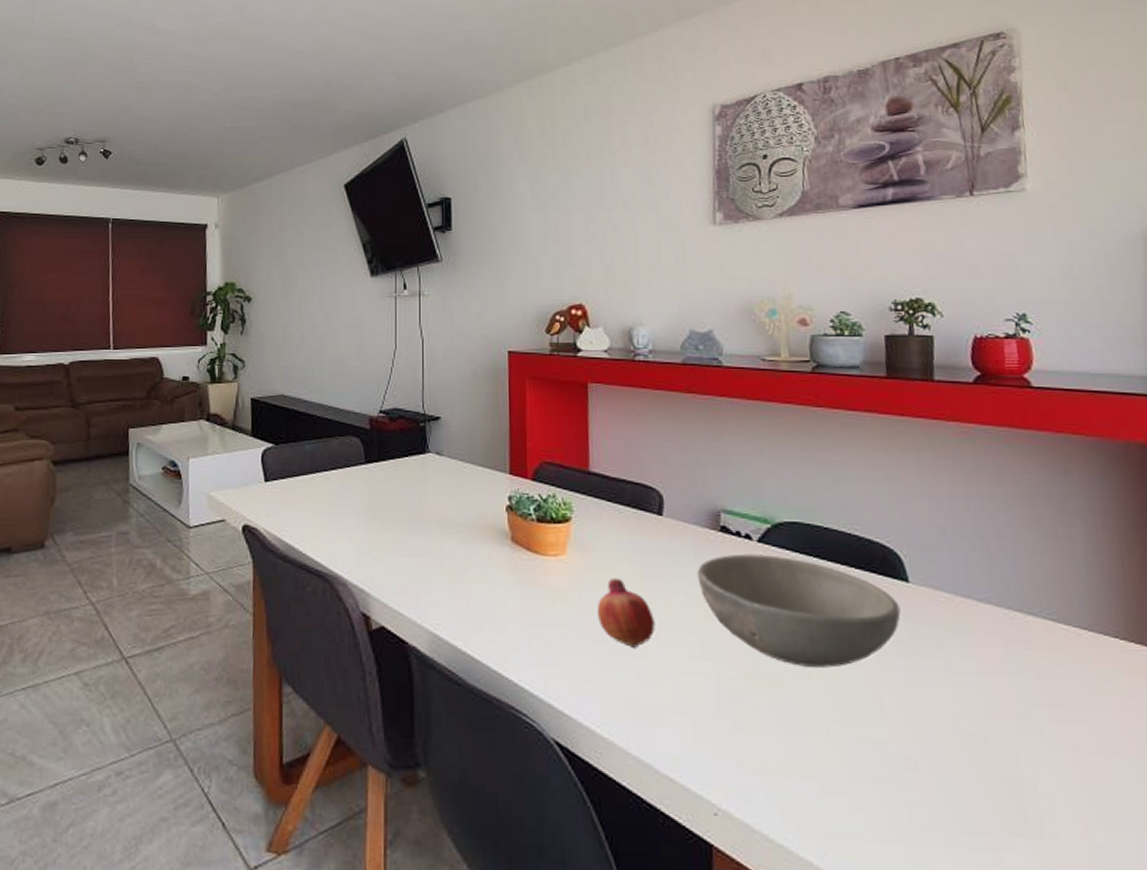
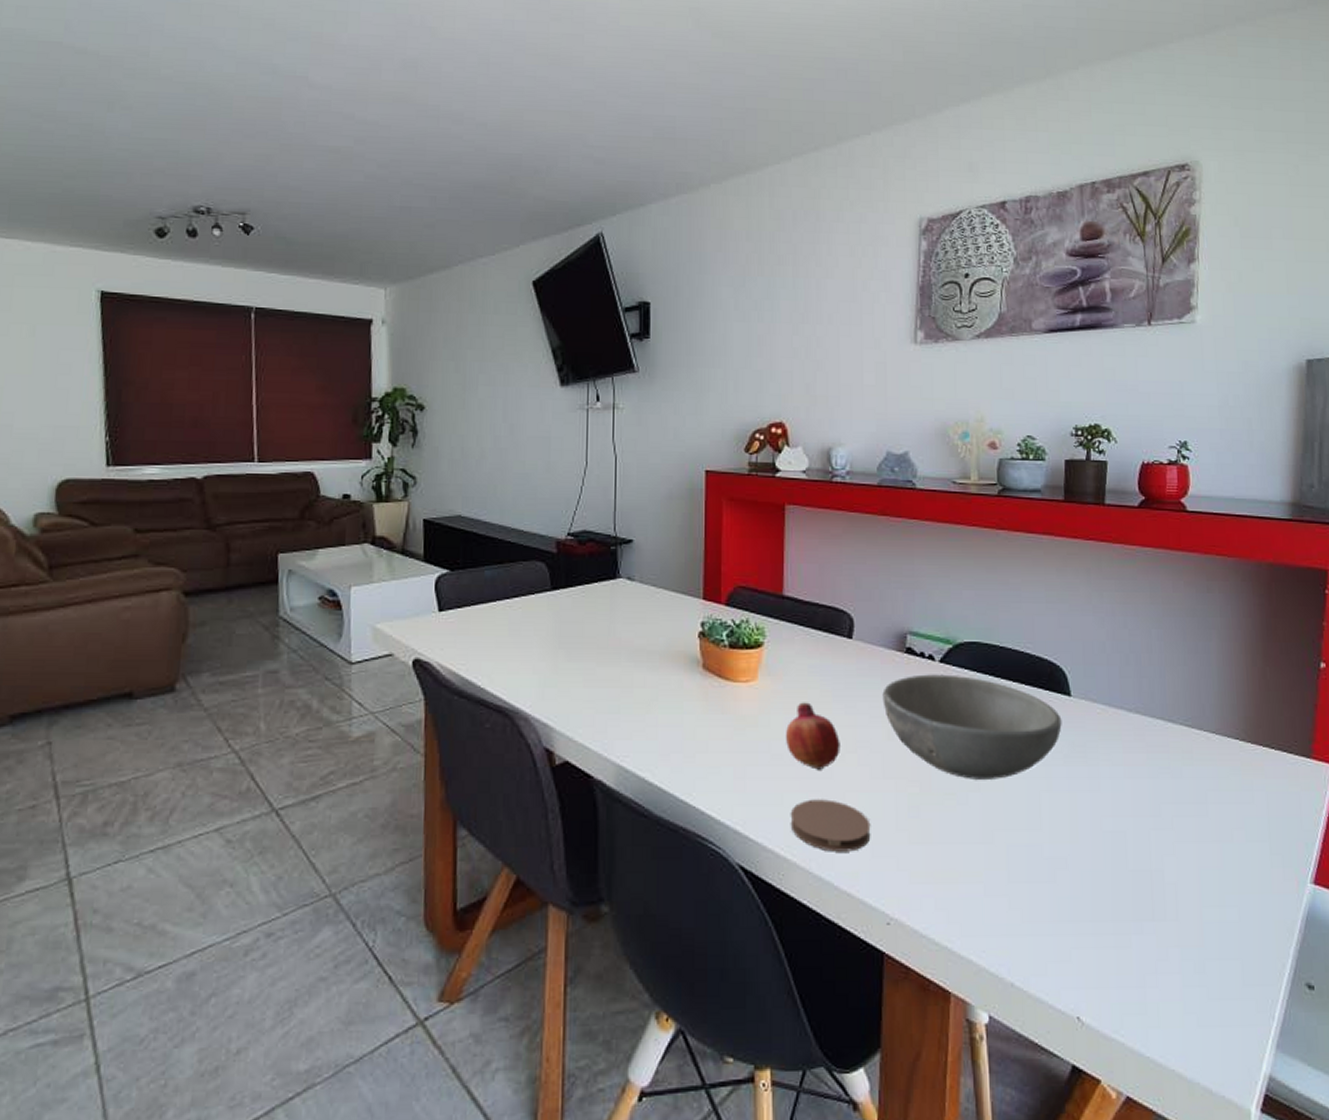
coaster: none [605,677,692,735] -> present [790,799,871,852]

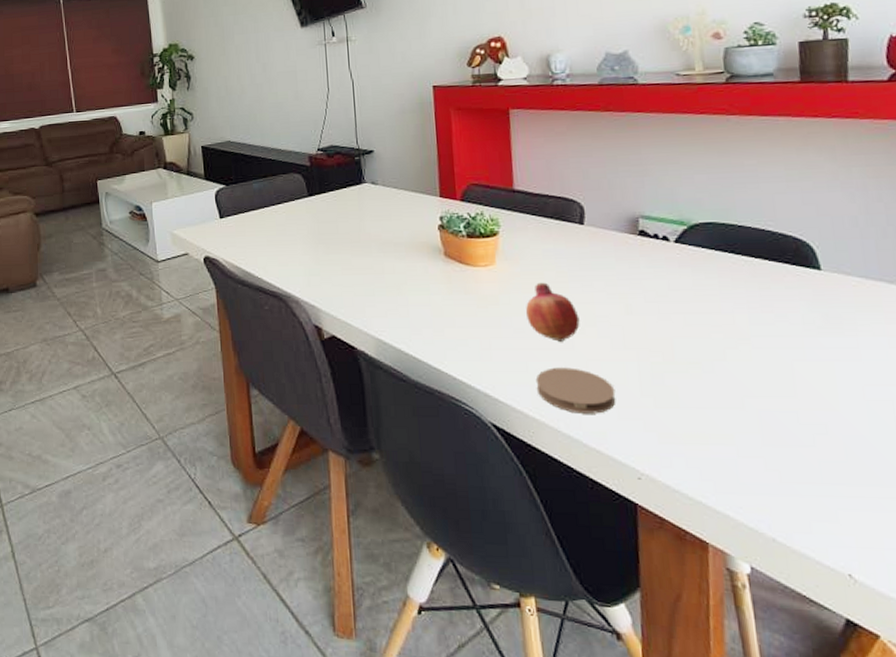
bowl: present [882,674,1062,779] -> none [618,253,813,350]

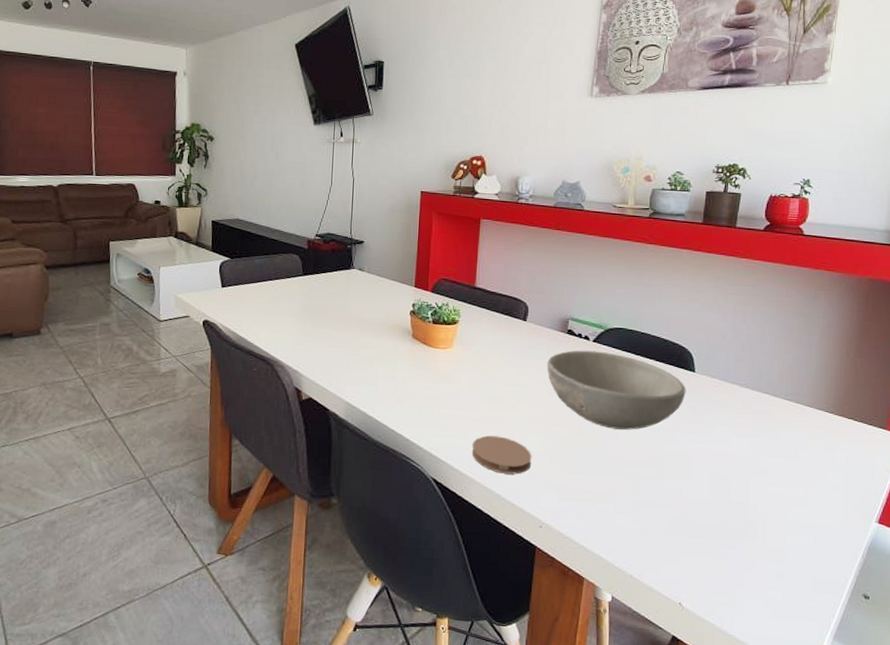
fruit: present [526,282,580,342] -> none [472,365,513,415]
bowl: none [618,253,813,350] -> present [547,350,686,430]

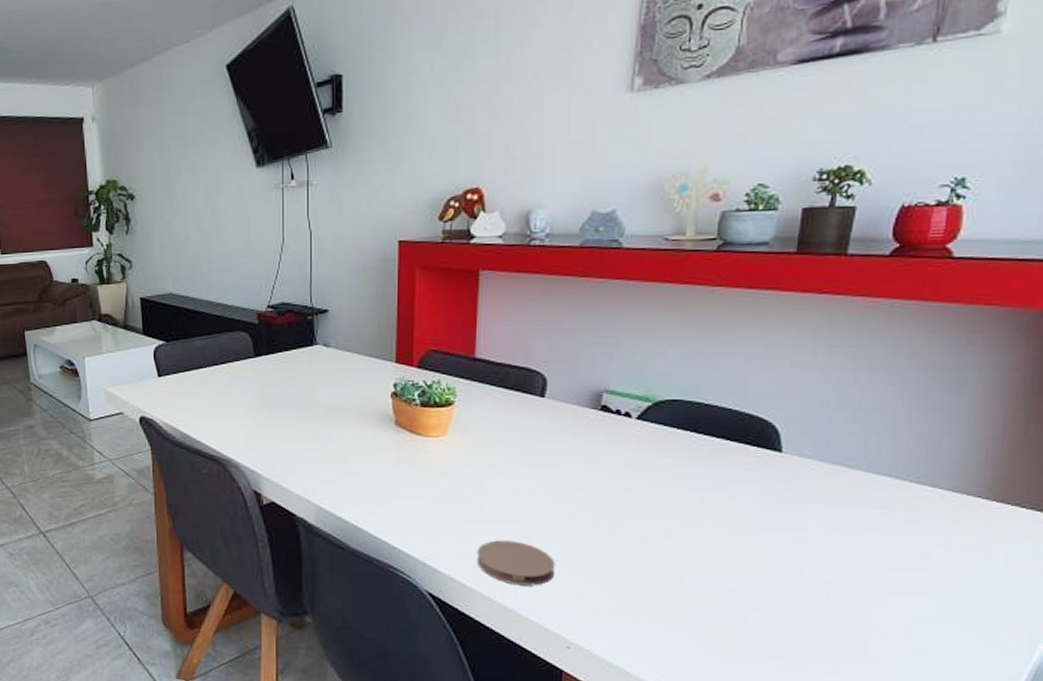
bowl: present [547,350,686,430] -> none [573,430,769,529]

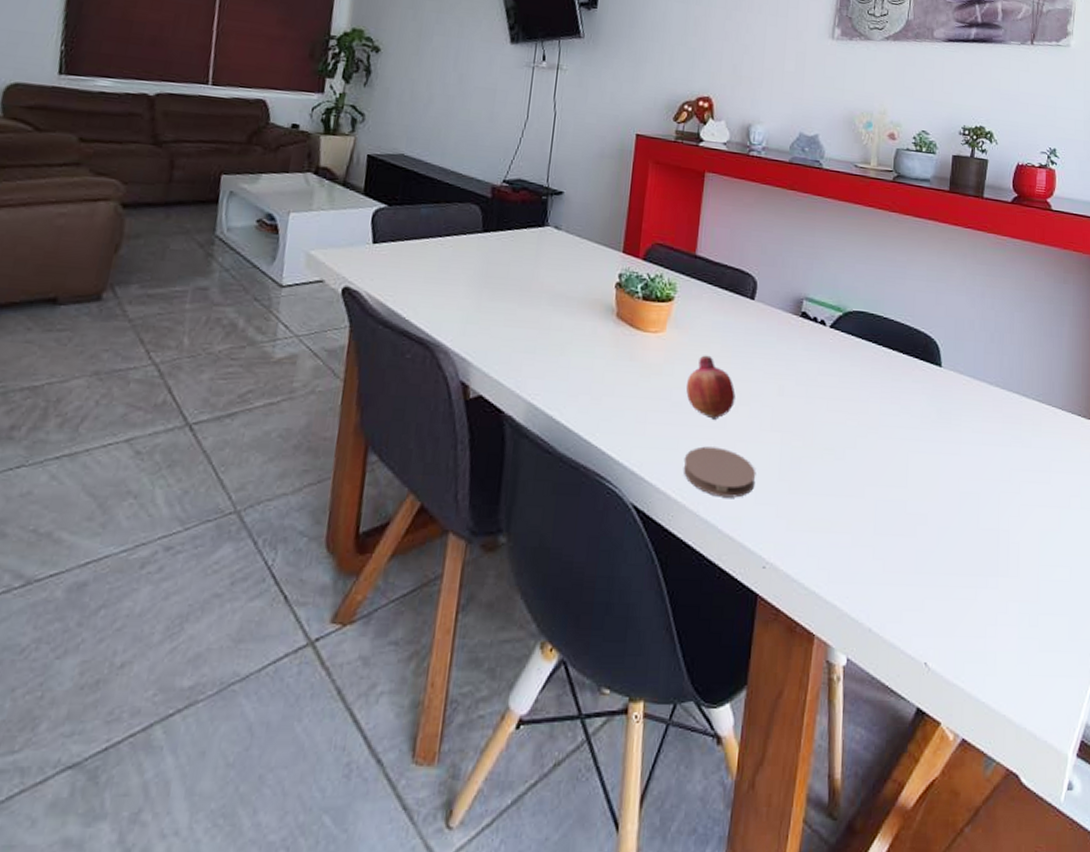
fruit: none [475,455,528,515] -> present [686,355,736,419]

